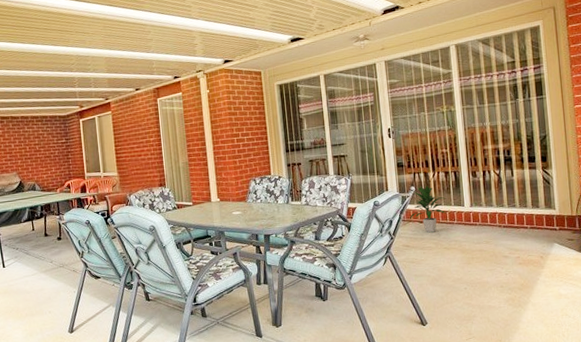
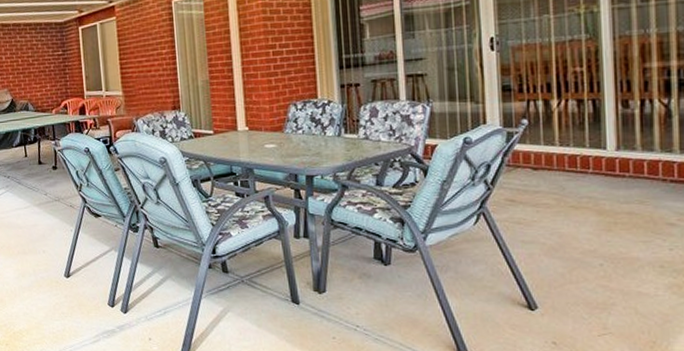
indoor plant: present [409,185,447,233] -> none [517,118,578,184]

